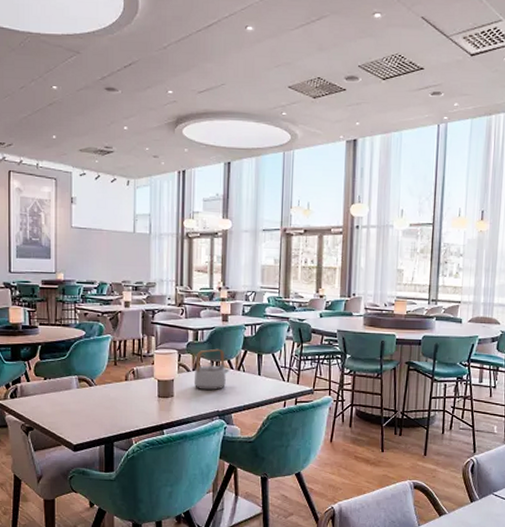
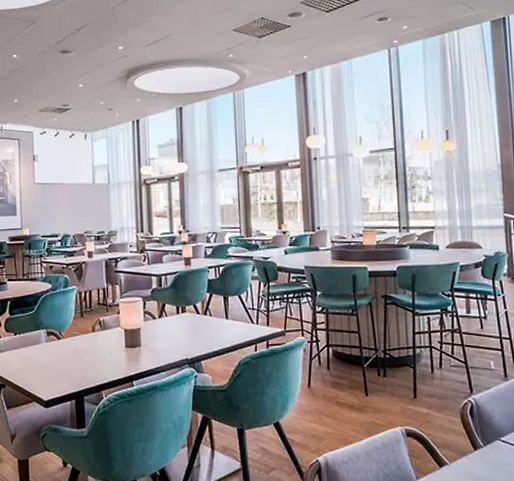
teapot: present [193,348,230,390] -> none [160,293,196,337]

